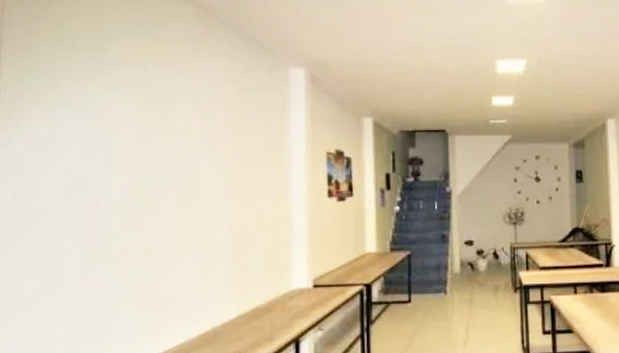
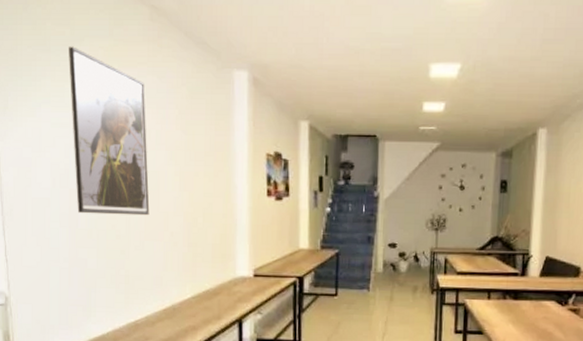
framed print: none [95,45,188,227] -> present [69,46,150,216]

